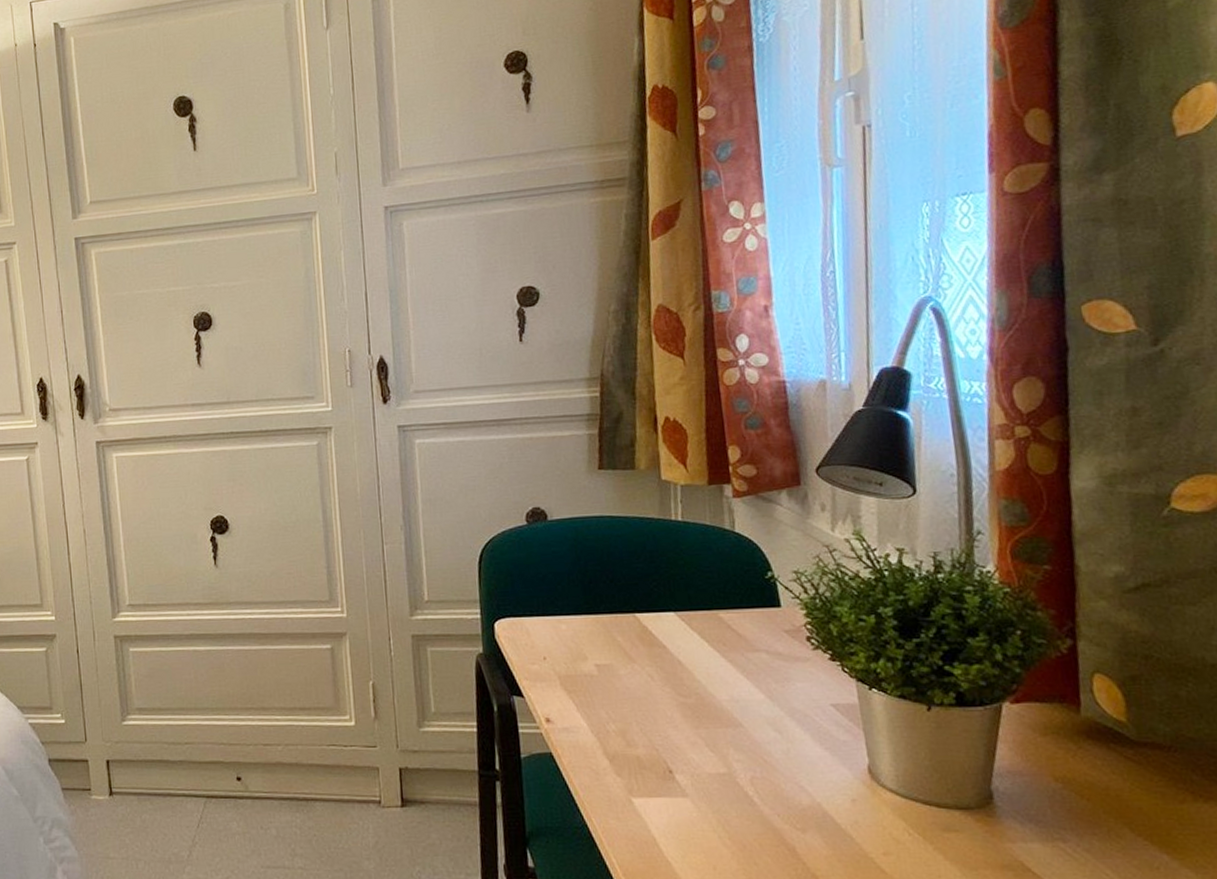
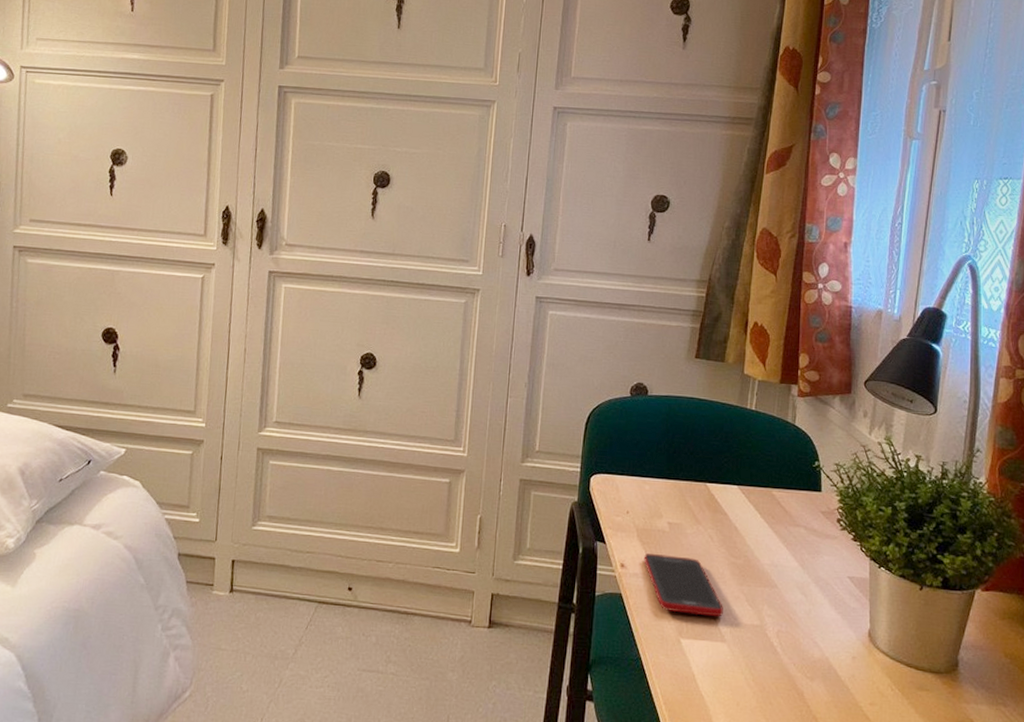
cell phone: none [572,702,680,769] -> present [644,553,723,617]

